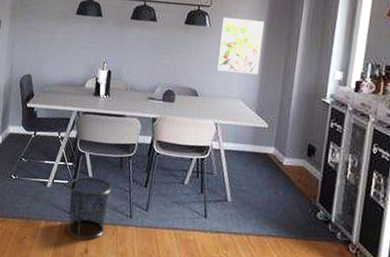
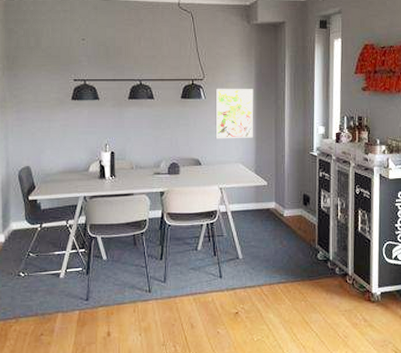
waste bin: present [67,177,112,240] -> none [82,260,128,323]

